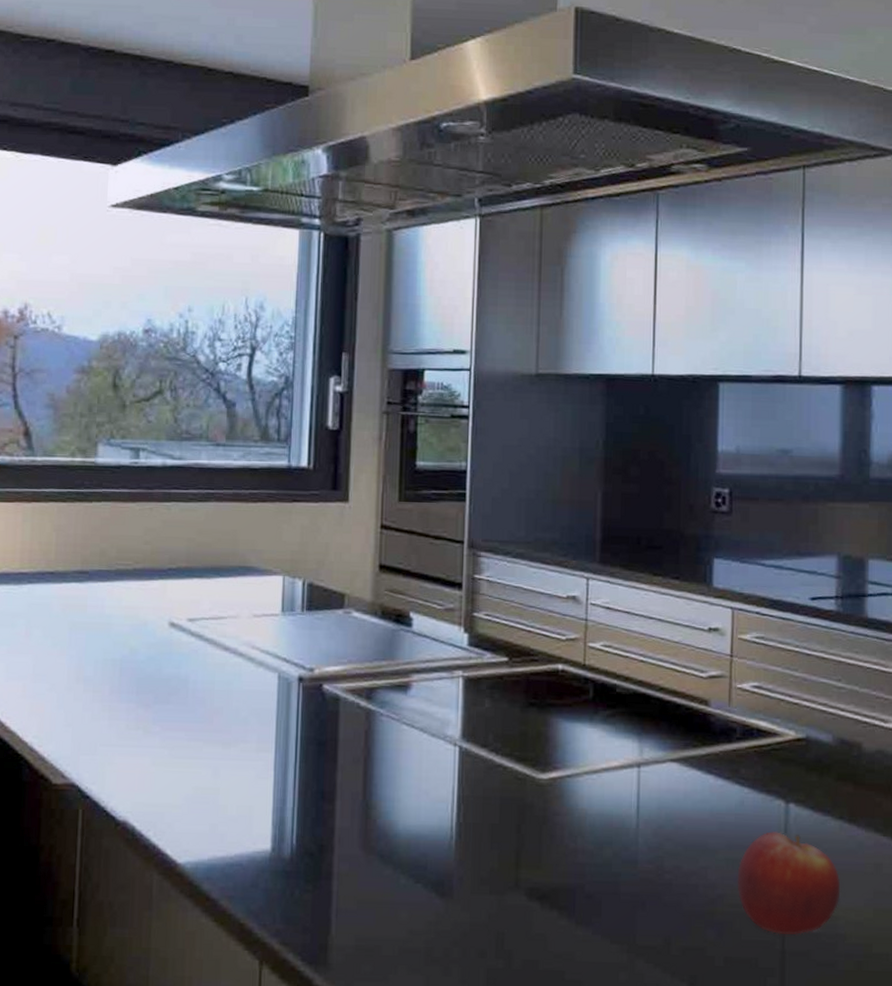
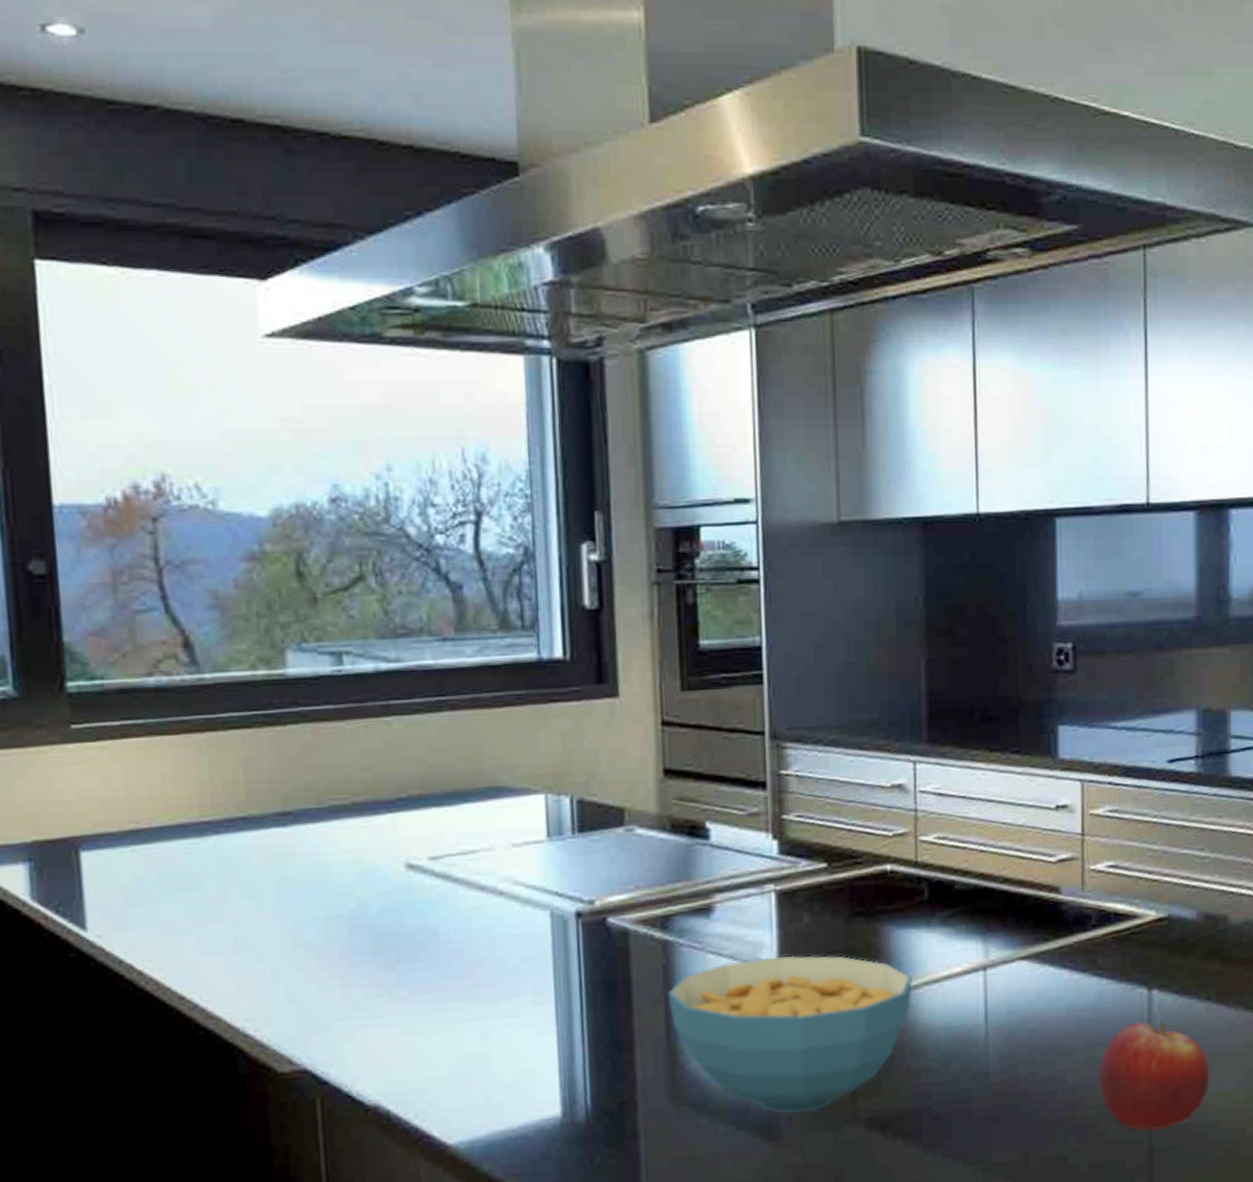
cereal bowl: none [367,734,576,876] -> present [667,955,914,1113]

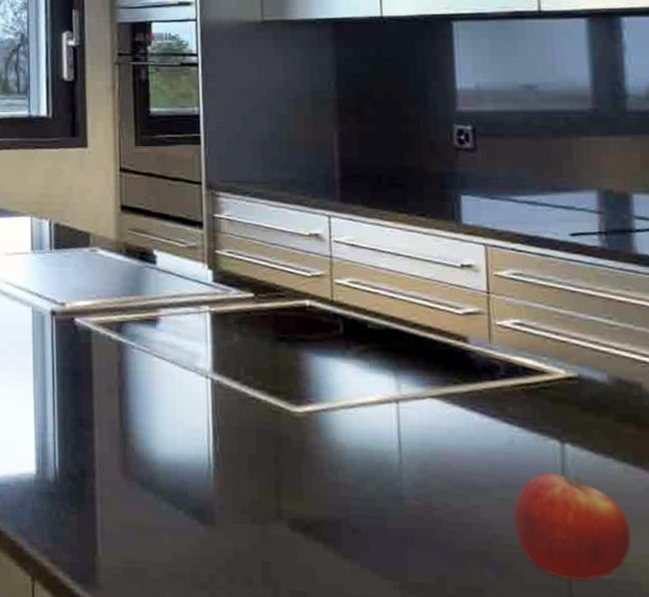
cereal bowl: present [667,955,914,1113] -> none [121,366,331,505]

